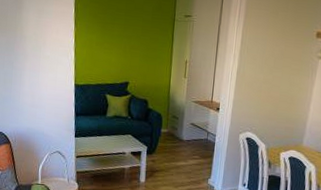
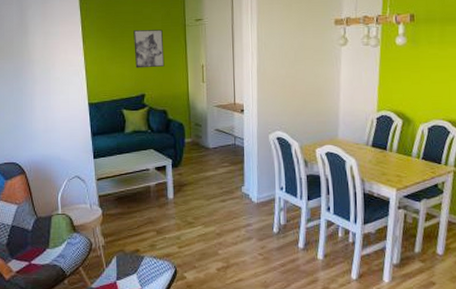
wall art: none [122,18,152,58] -> present [134,29,165,68]

